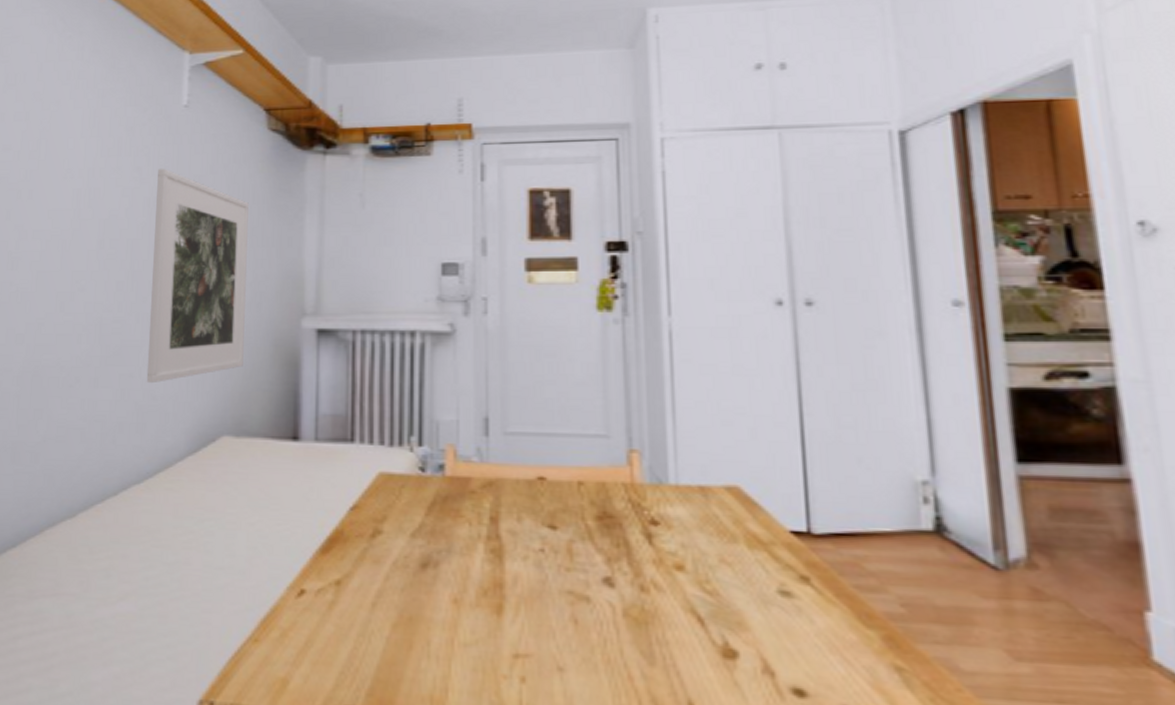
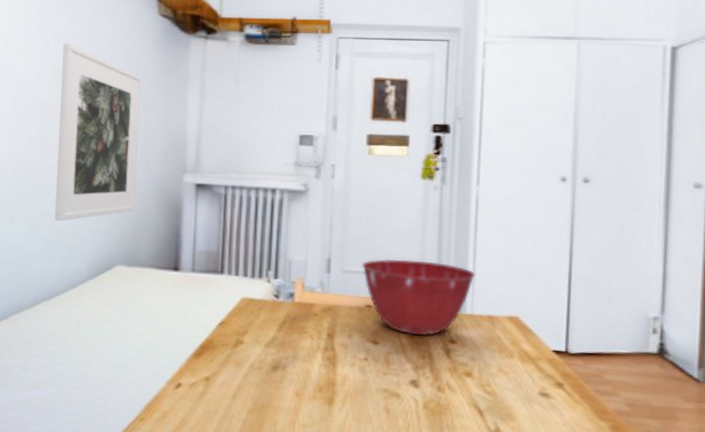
mixing bowl: none [529,414,676,517] -> present [362,258,475,336]

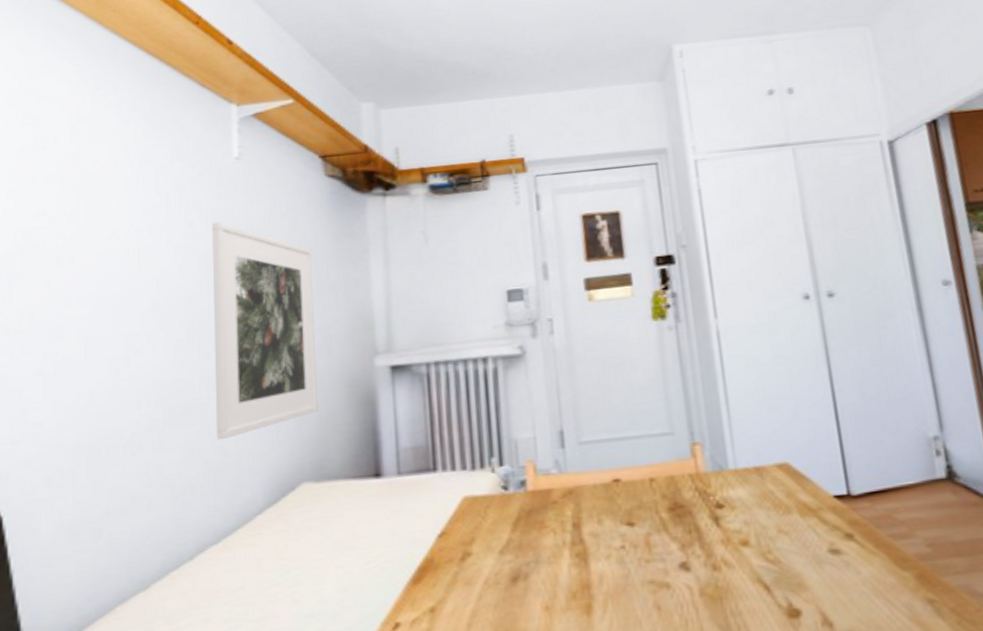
mixing bowl: present [362,258,475,336] -> none [601,414,732,507]

